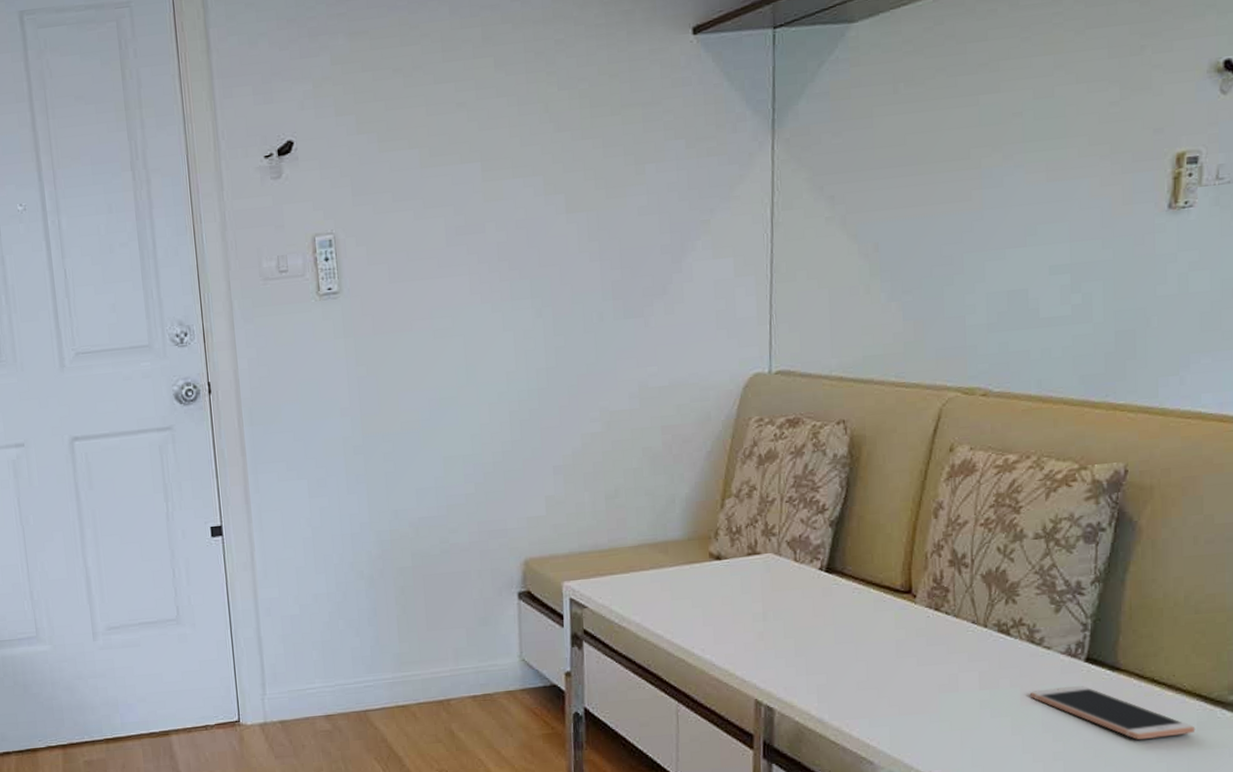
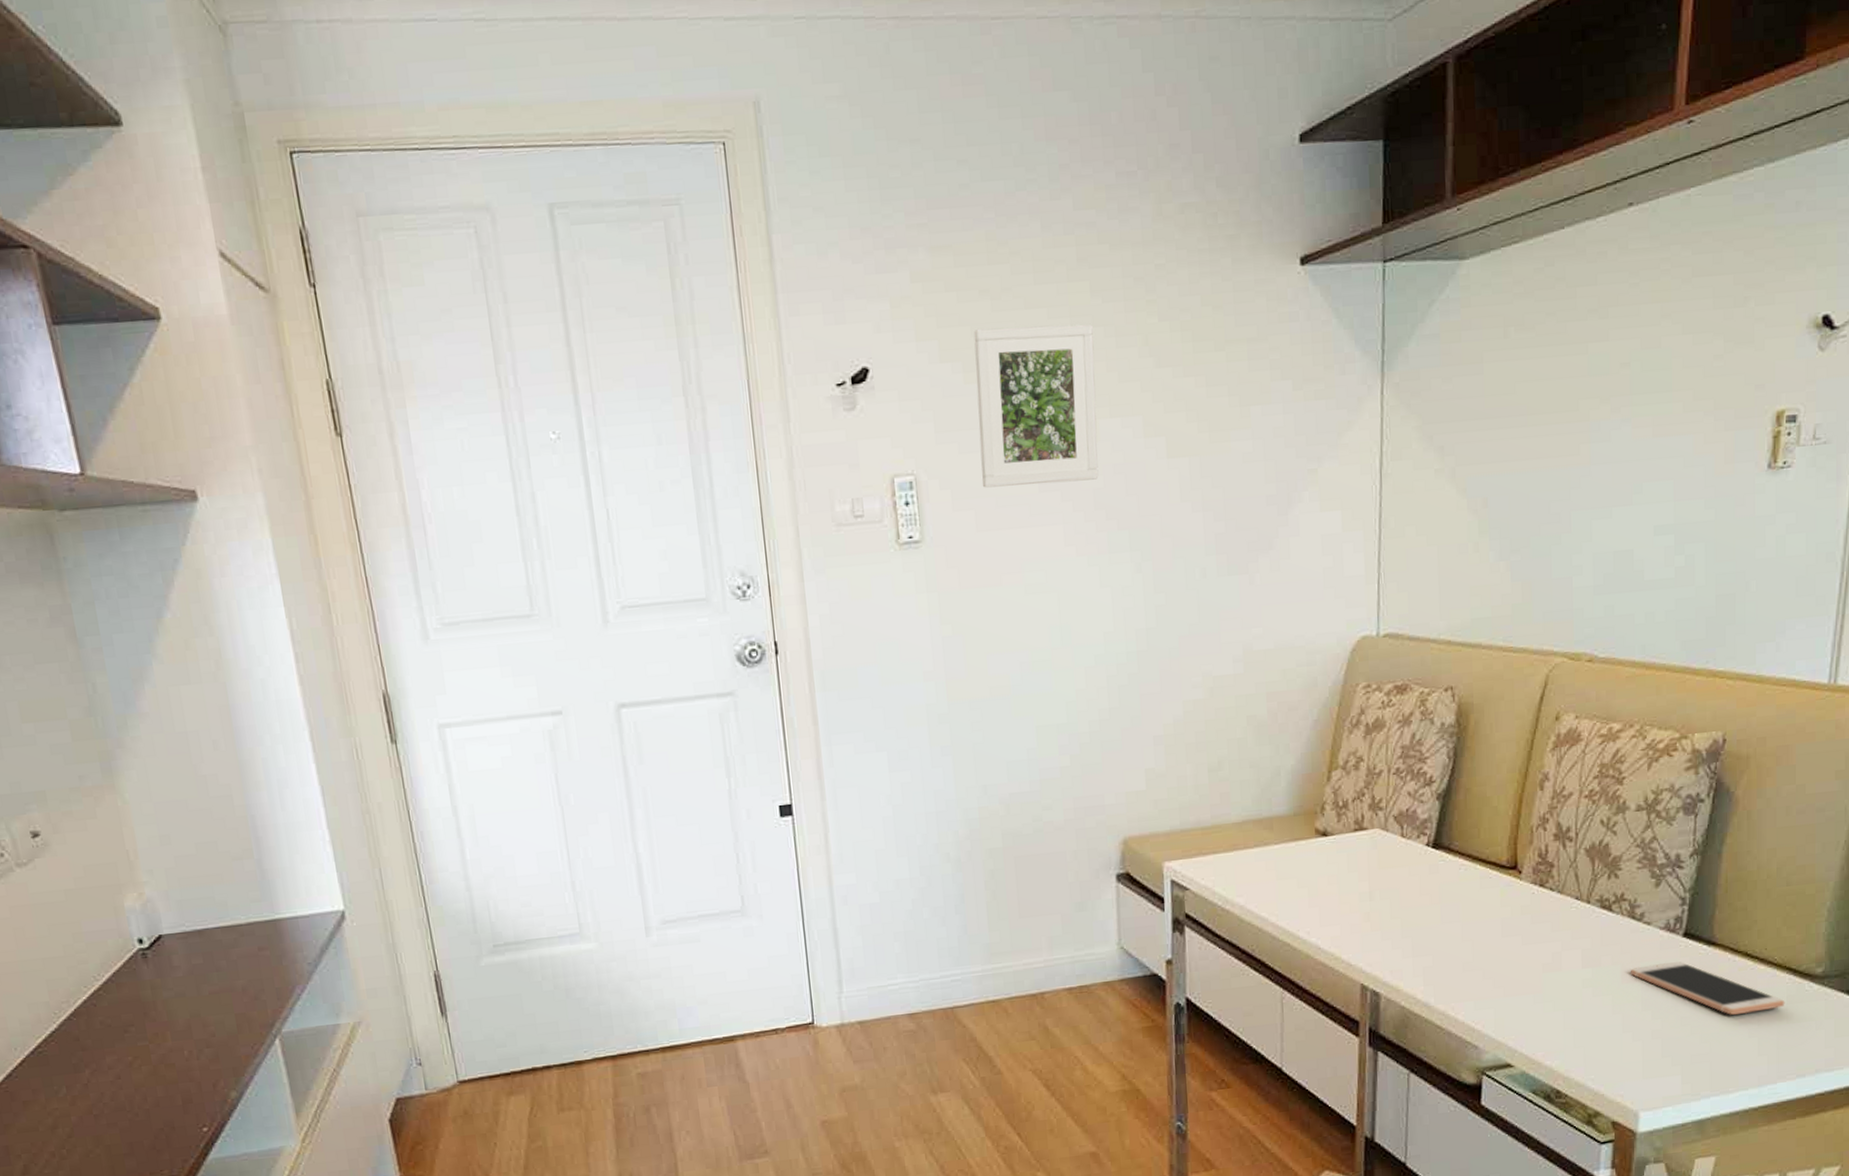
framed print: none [387,95,502,244] -> present [973,323,1099,488]

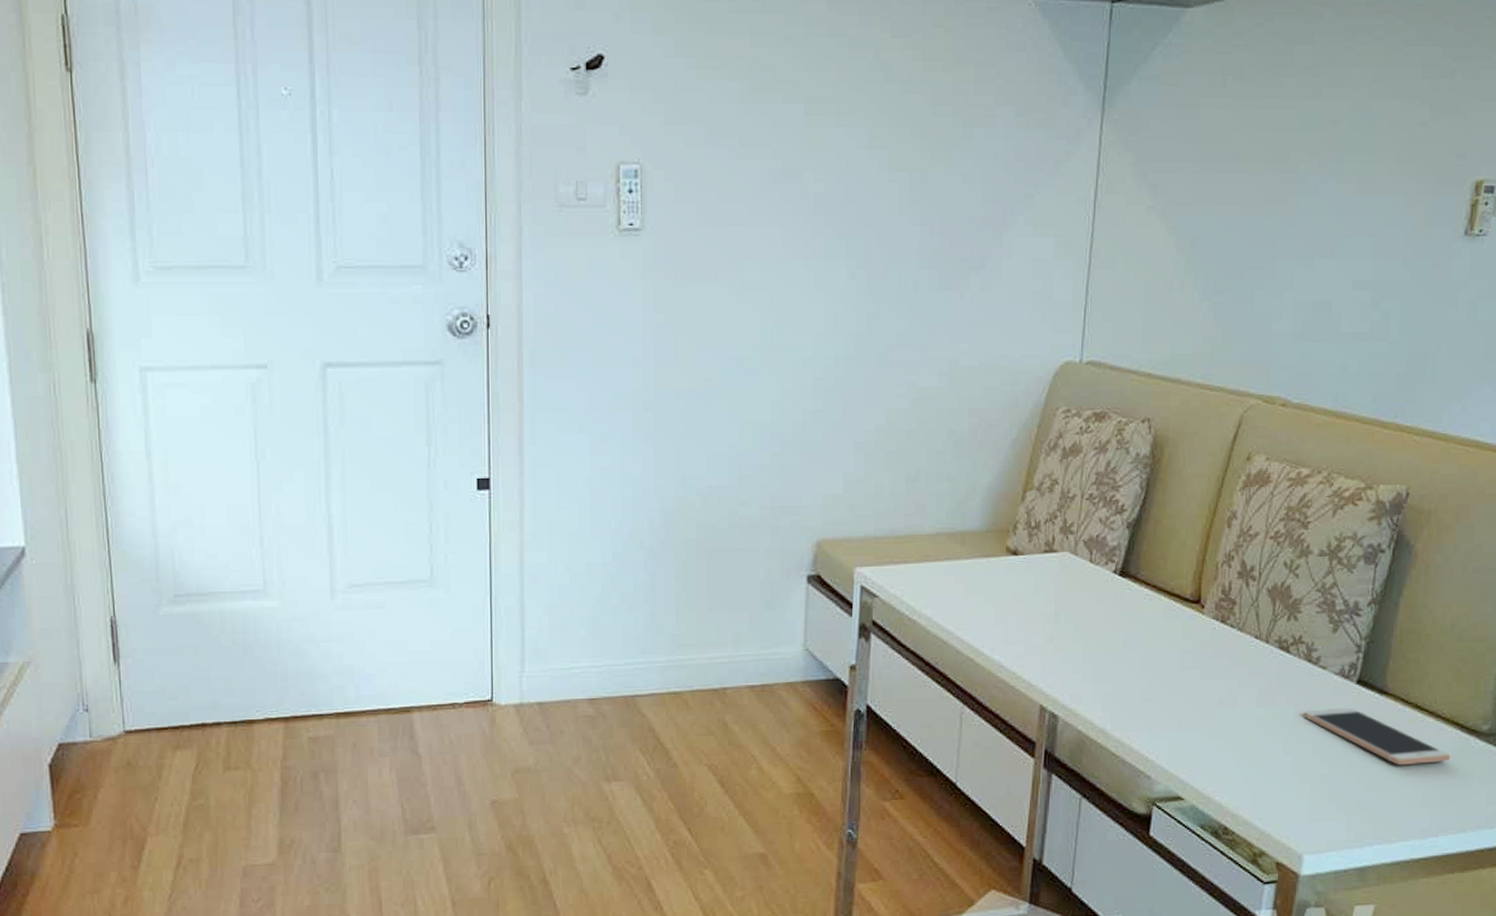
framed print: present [973,323,1099,488] -> none [706,29,828,185]

